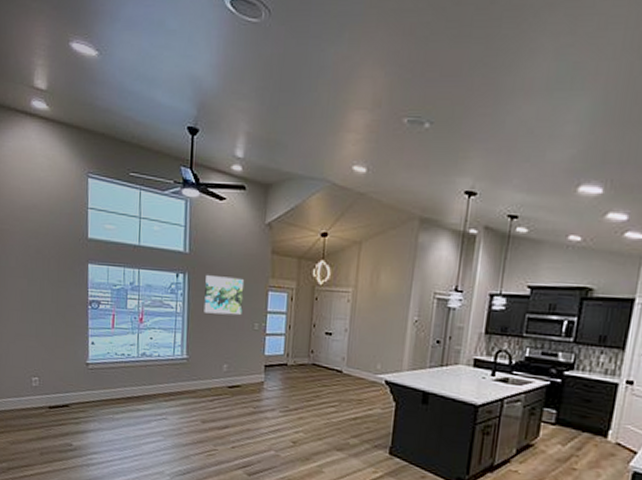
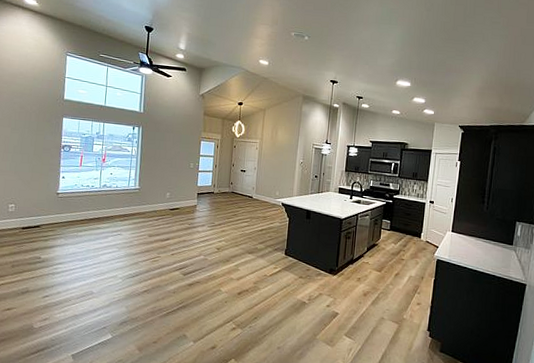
wall art: present [204,274,244,315] -> none [153,128,184,158]

